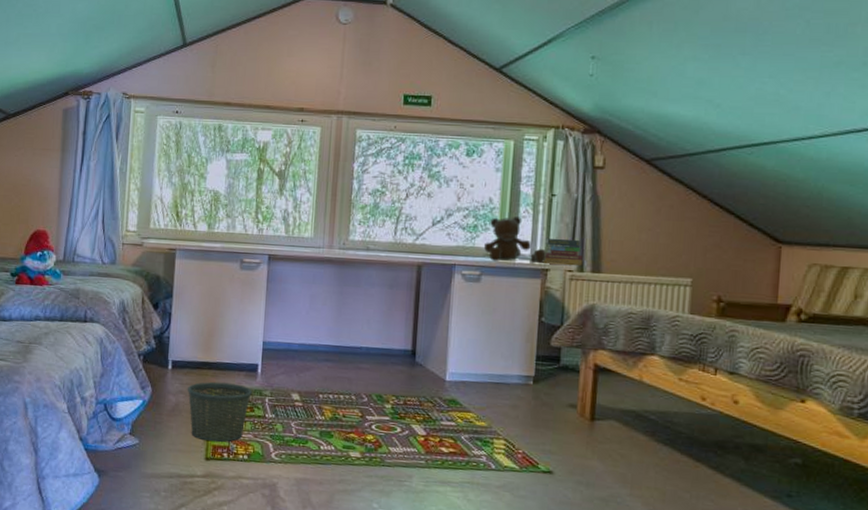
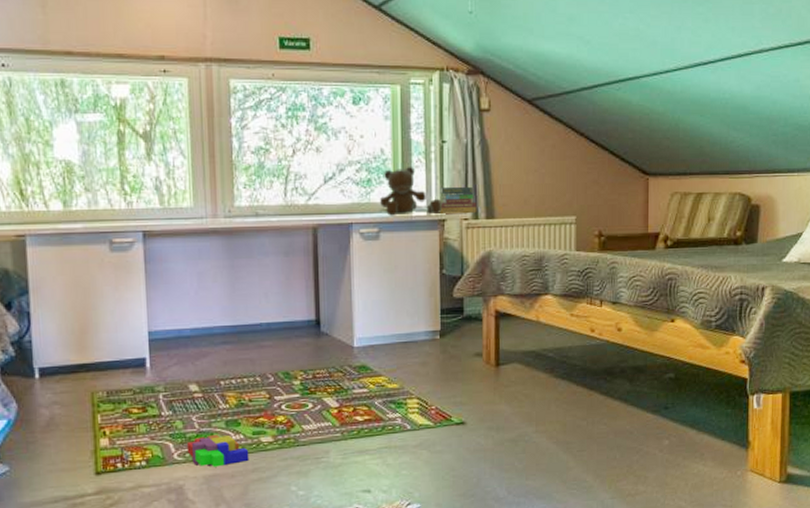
basket: present [187,381,252,442] -> none [62,383,142,454]
toy blocks: none [283,442,338,472] -> present [186,435,249,467]

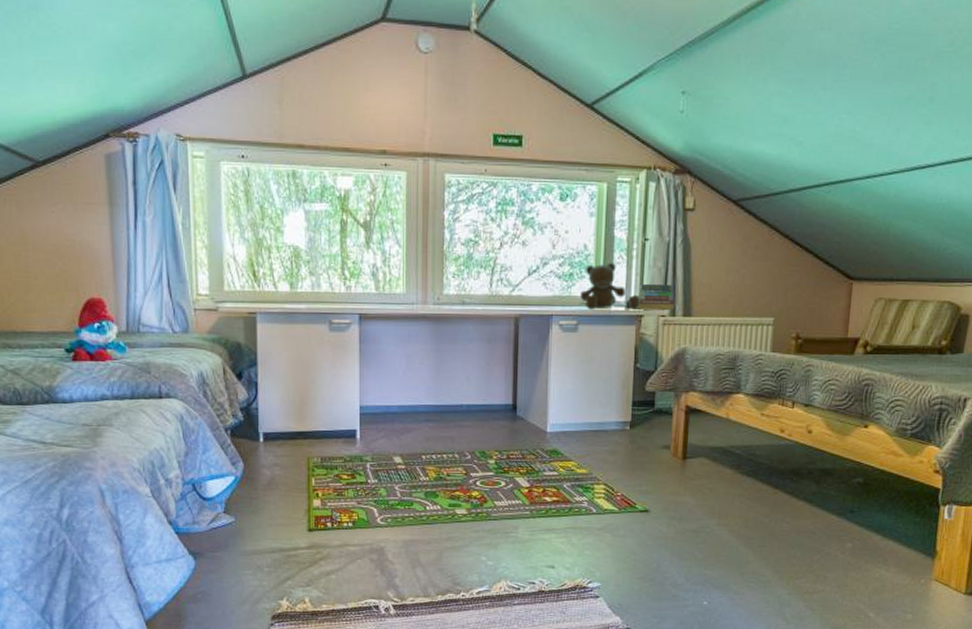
toy blocks: present [186,435,249,467] -> none [389,504,445,533]

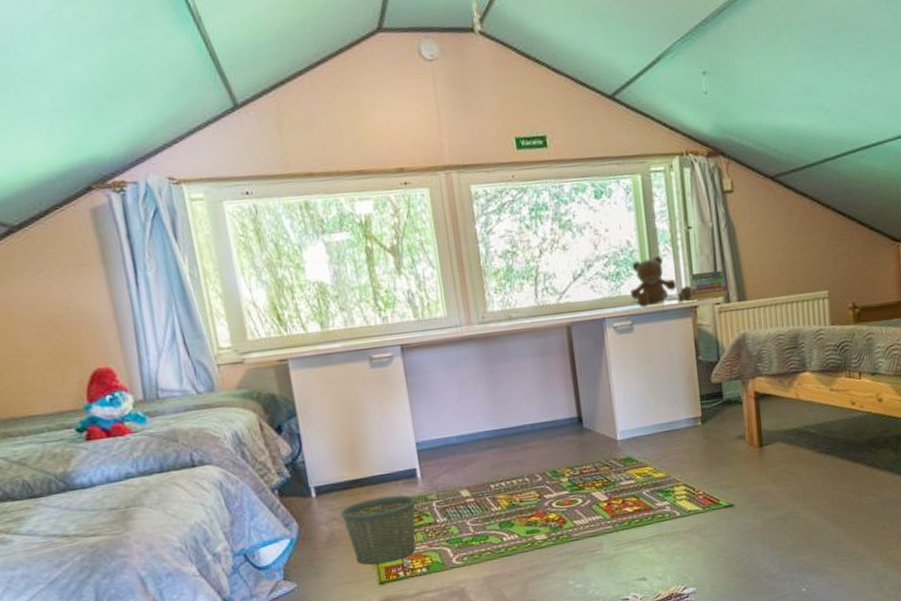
basket: none [282,451,352,513] -> present [339,495,416,565]

